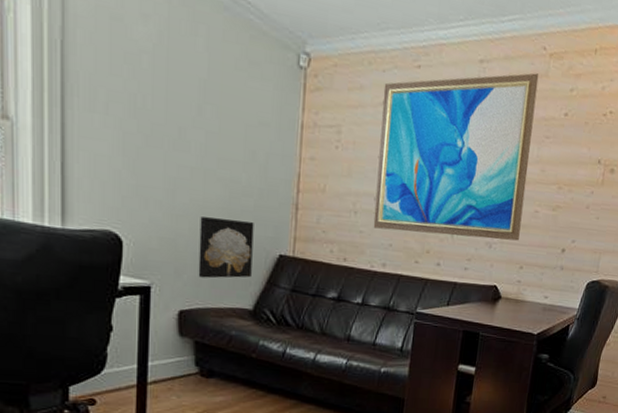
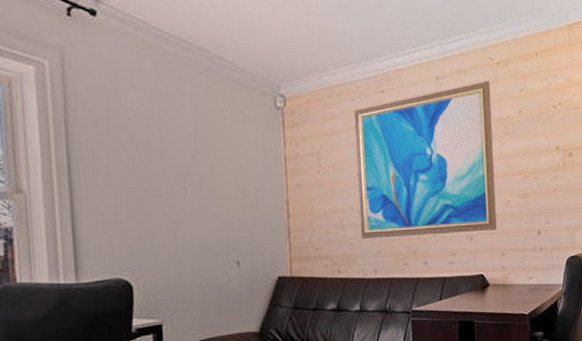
wall art: present [198,217,254,279] -> none [202,251,255,309]

